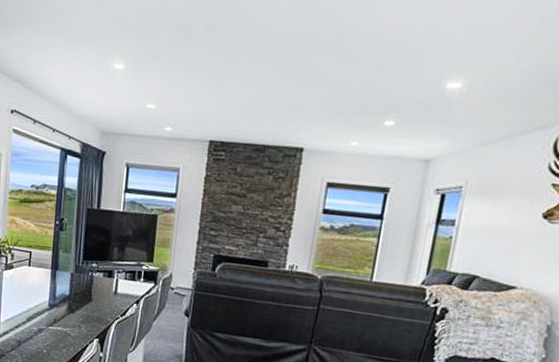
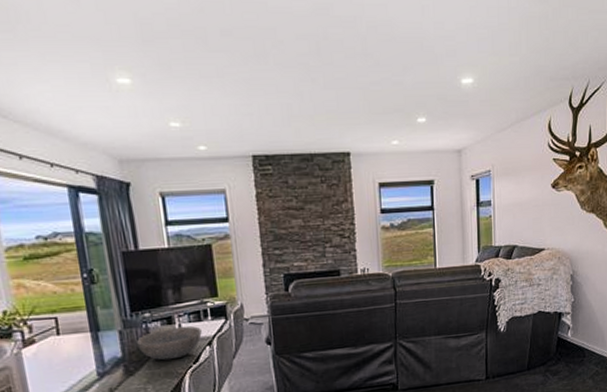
bowl: none [82,280,133,308] -> present [137,325,202,361]

